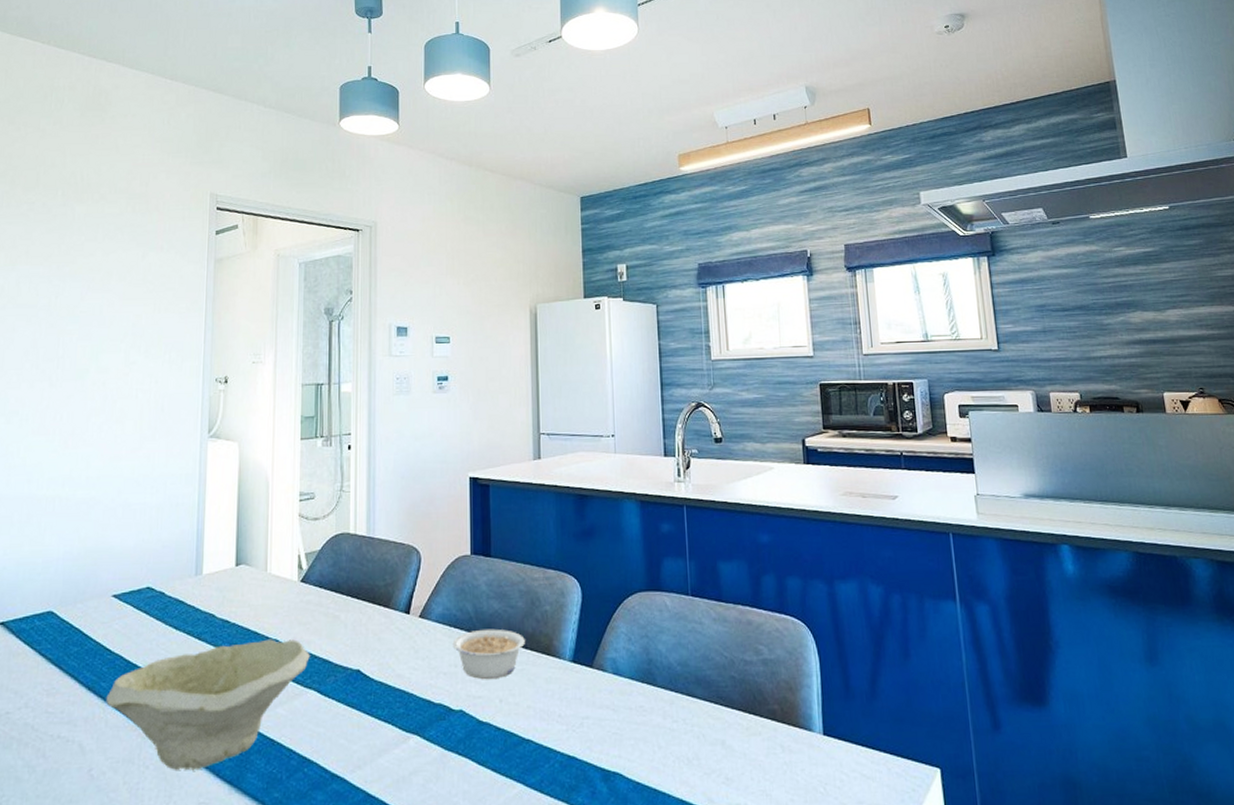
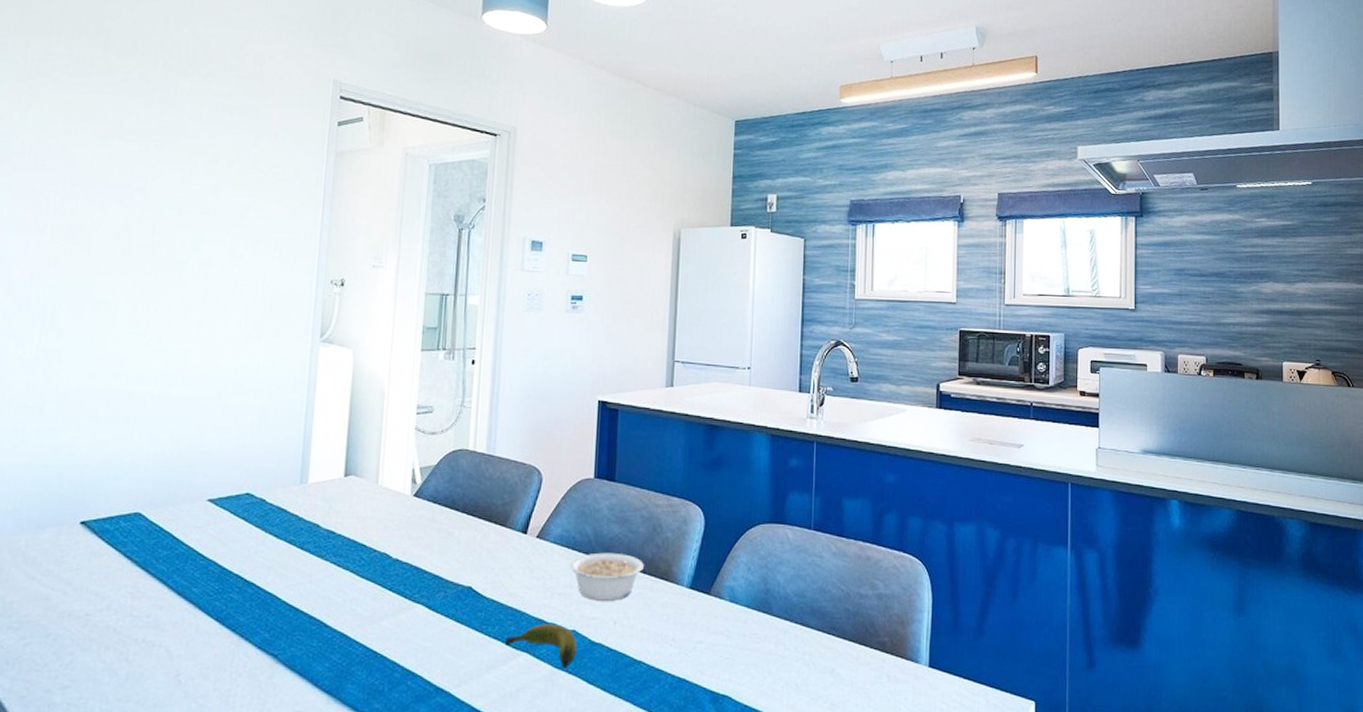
bowl: present [106,639,310,771] -> none [197,552,420,680]
banana: none [396,704,466,749] -> present [505,624,577,667]

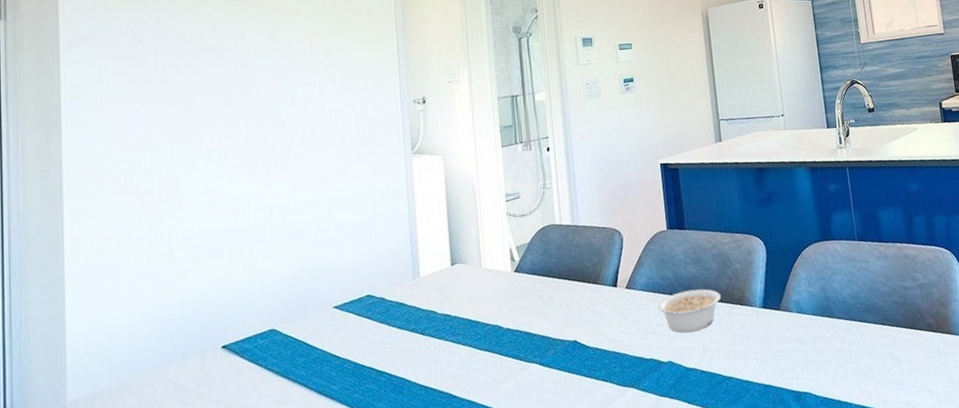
banana: present [505,624,577,667] -> none [613,358,676,394]

